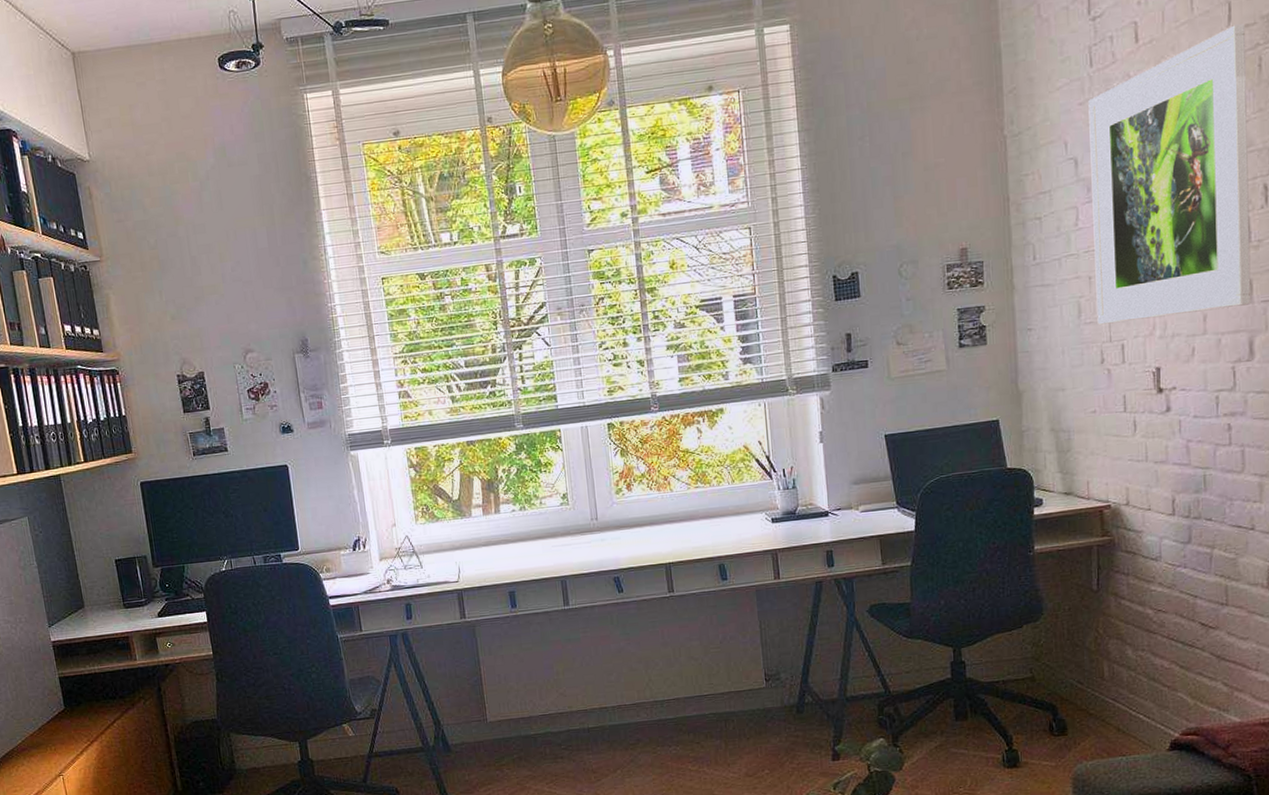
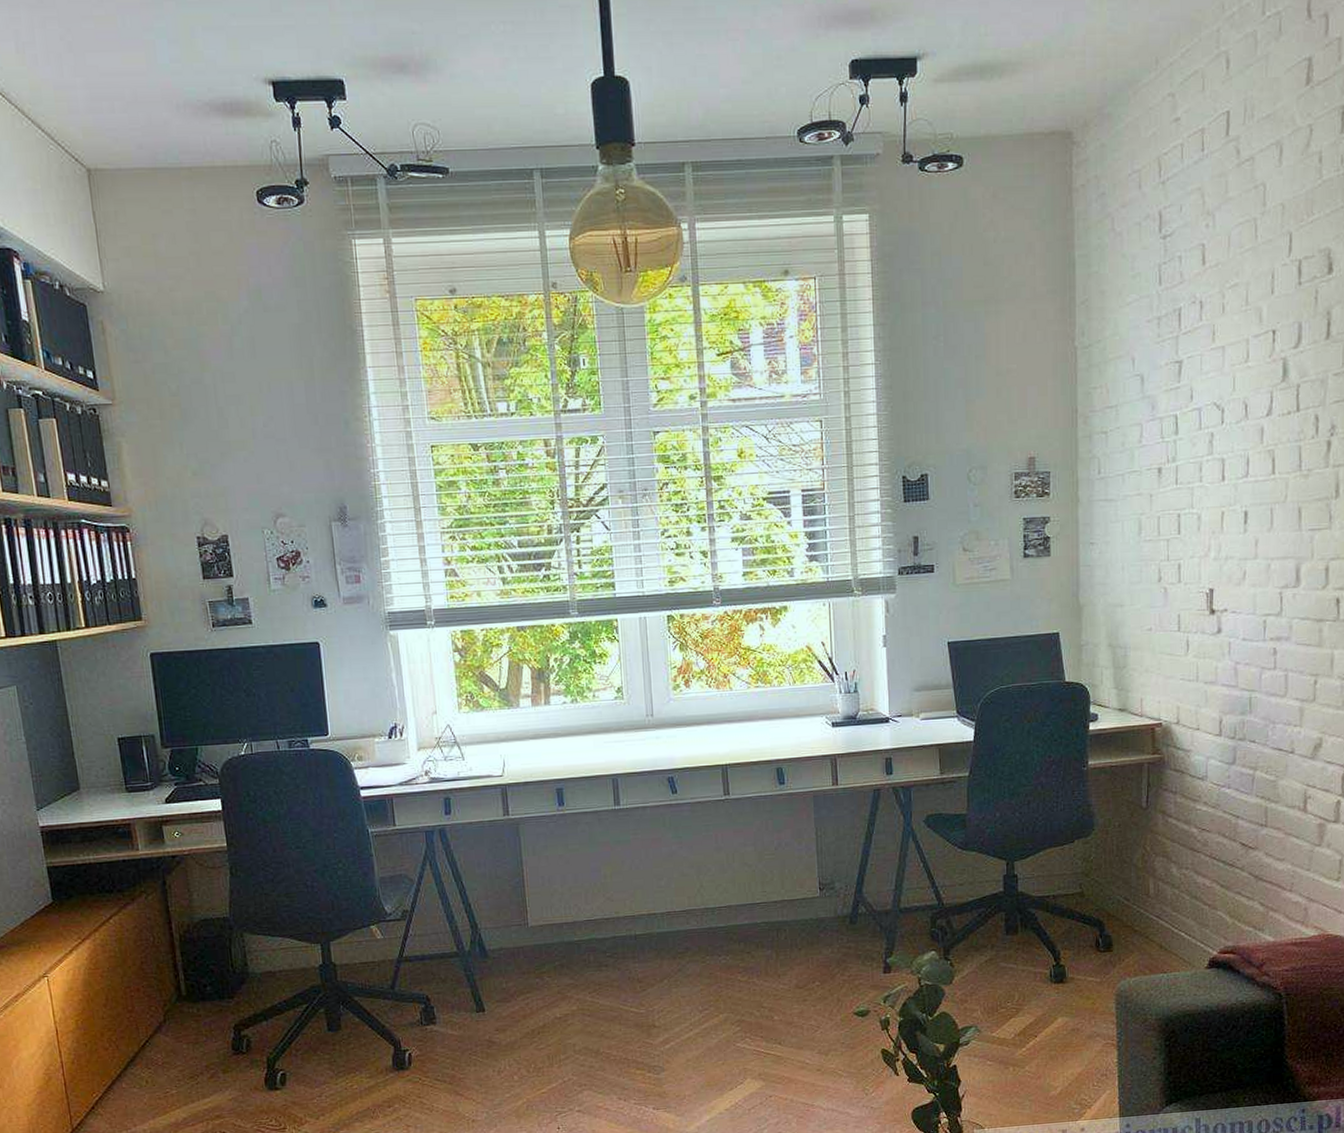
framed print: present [1088,24,1252,325] -> none [1156,256,1305,543]

